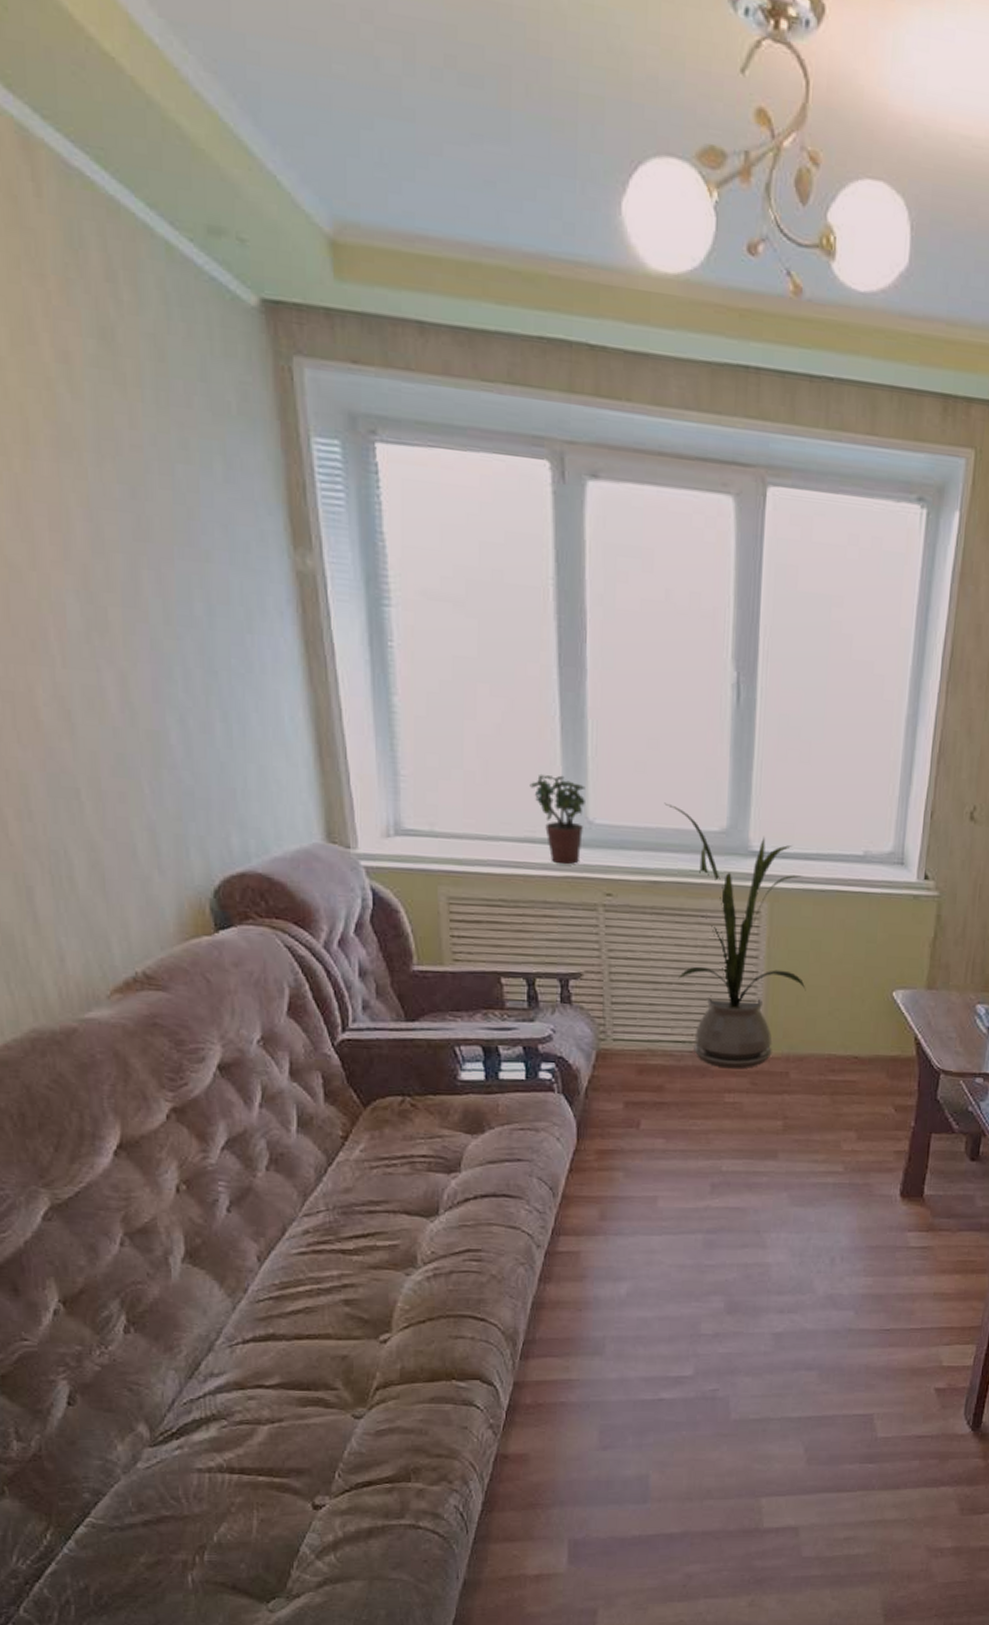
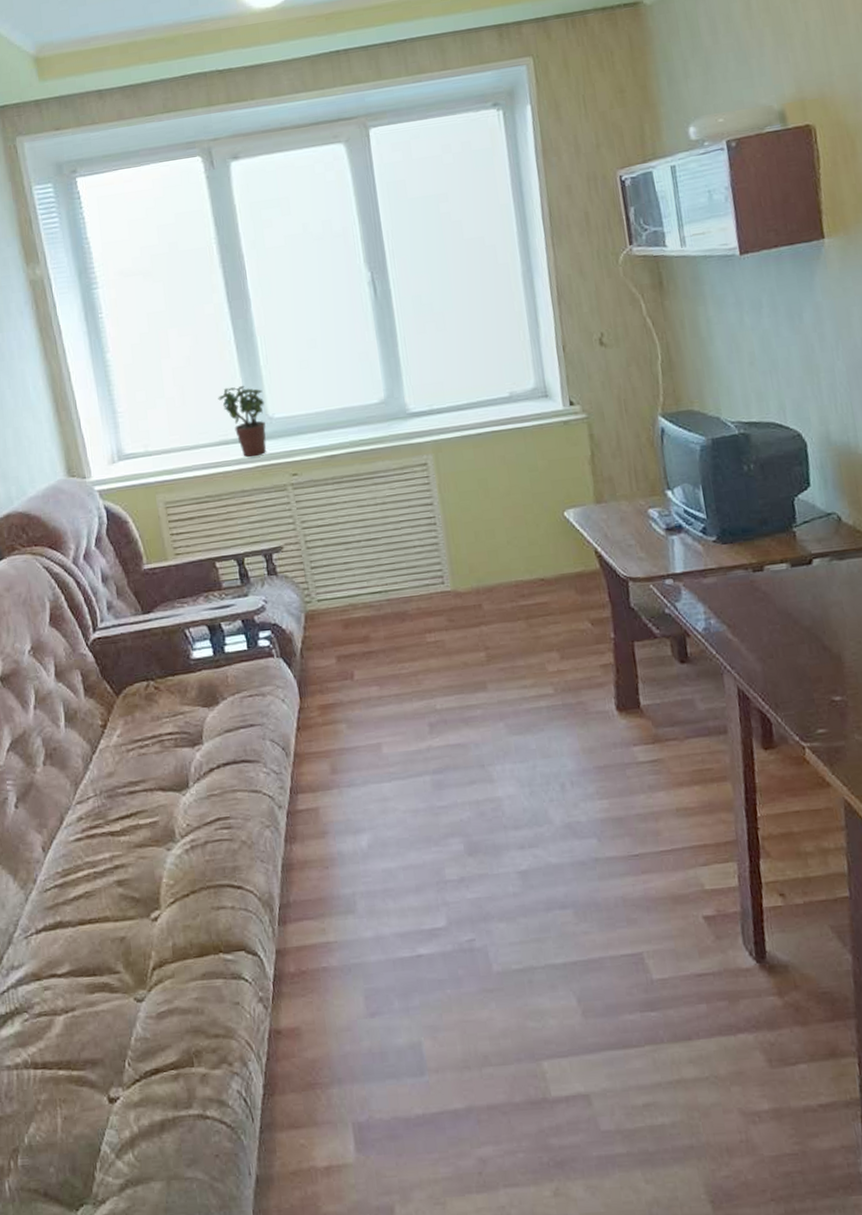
house plant: present [664,802,806,1069] -> none [328,388,482,611]

